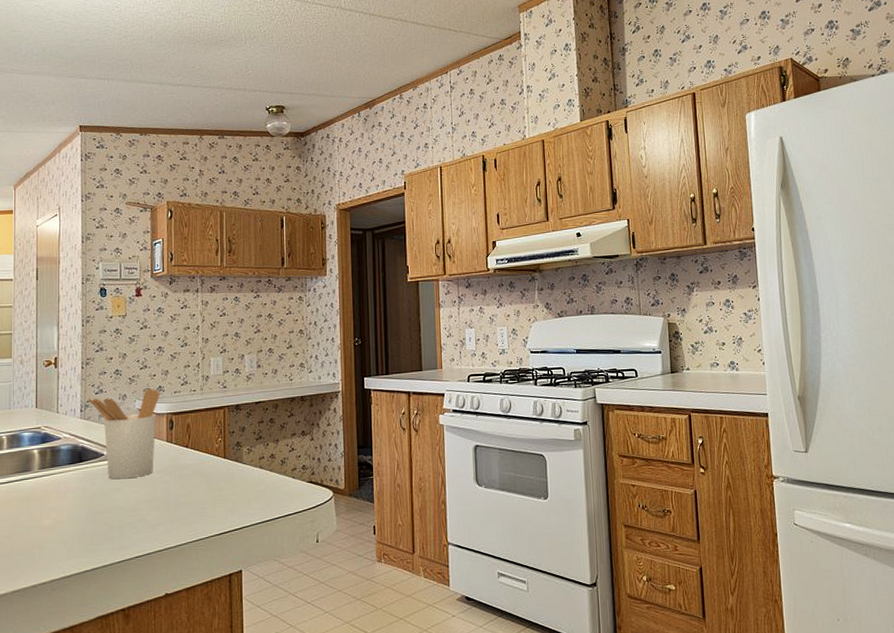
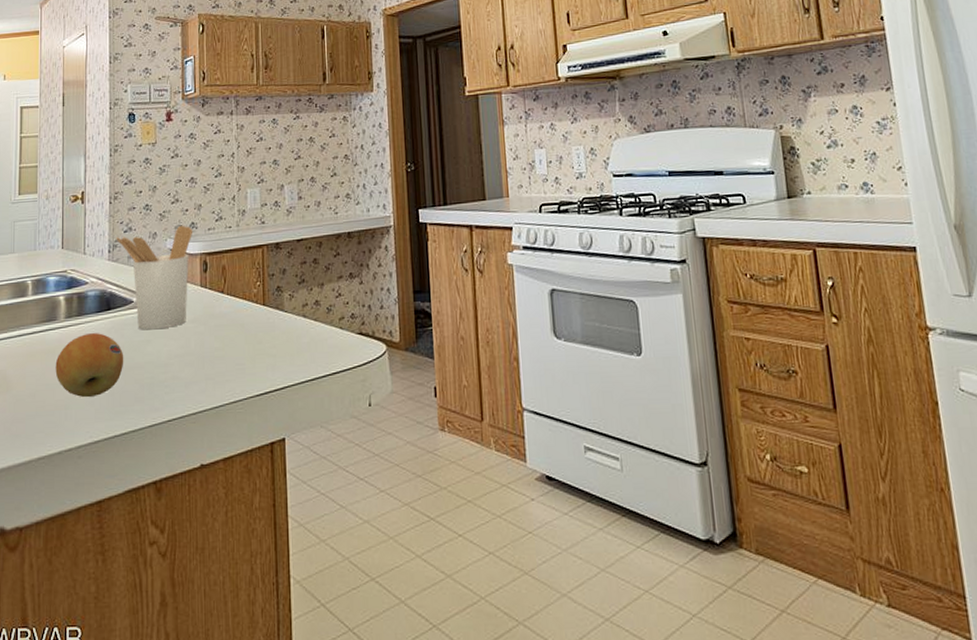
fruit: none [30,482,95,539] -> present [55,333,124,398]

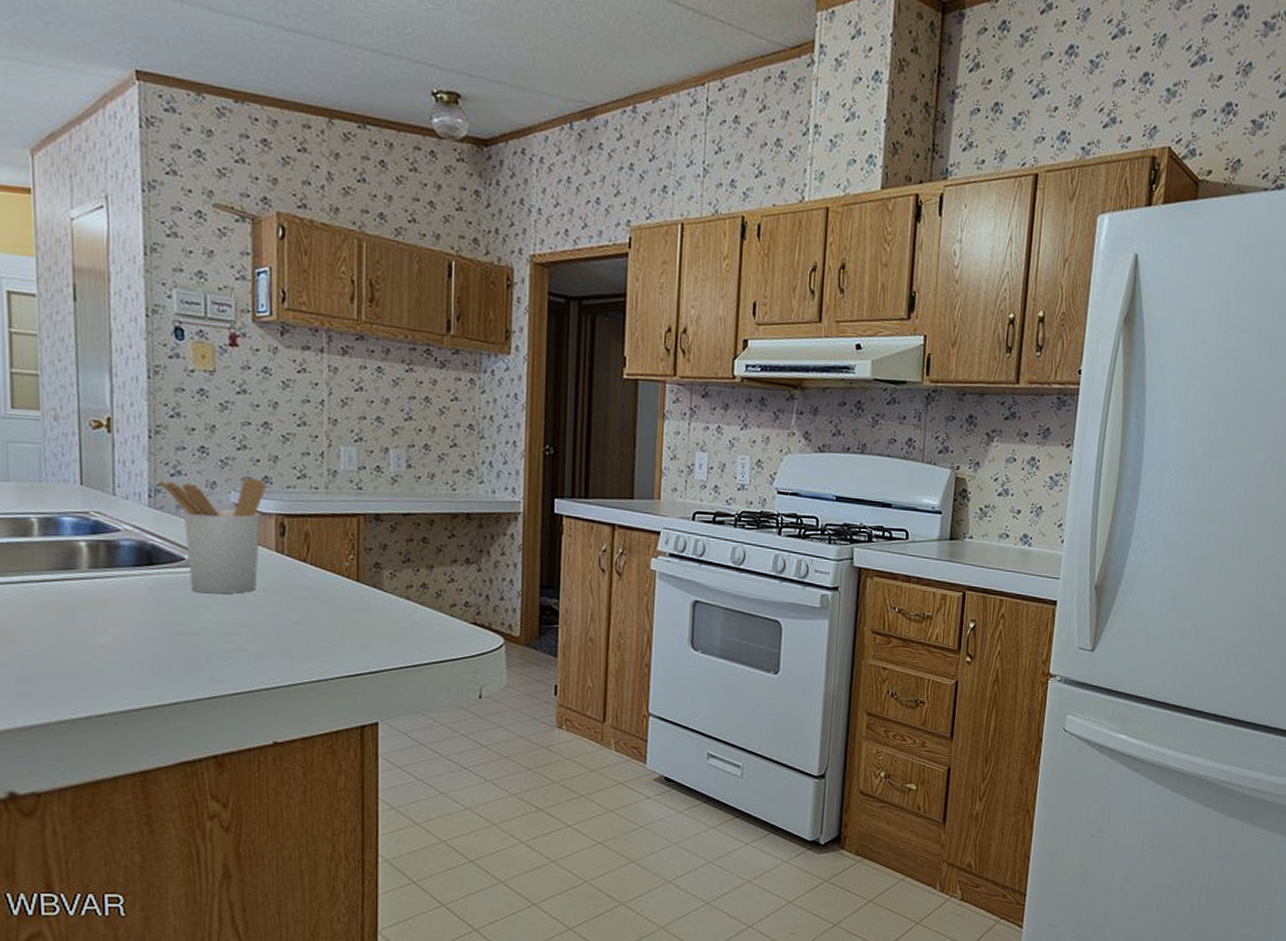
fruit: present [55,333,124,398] -> none [77,589,173,661]

